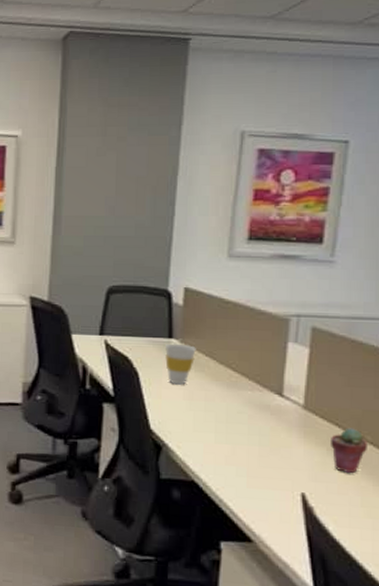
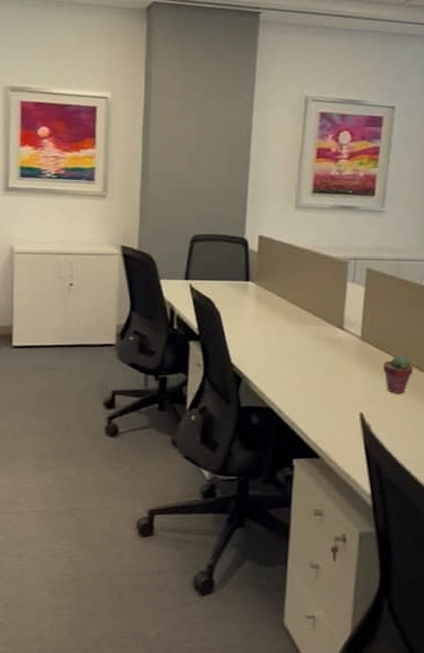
cup: present [165,343,196,385] -> none [243,286,270,322]

